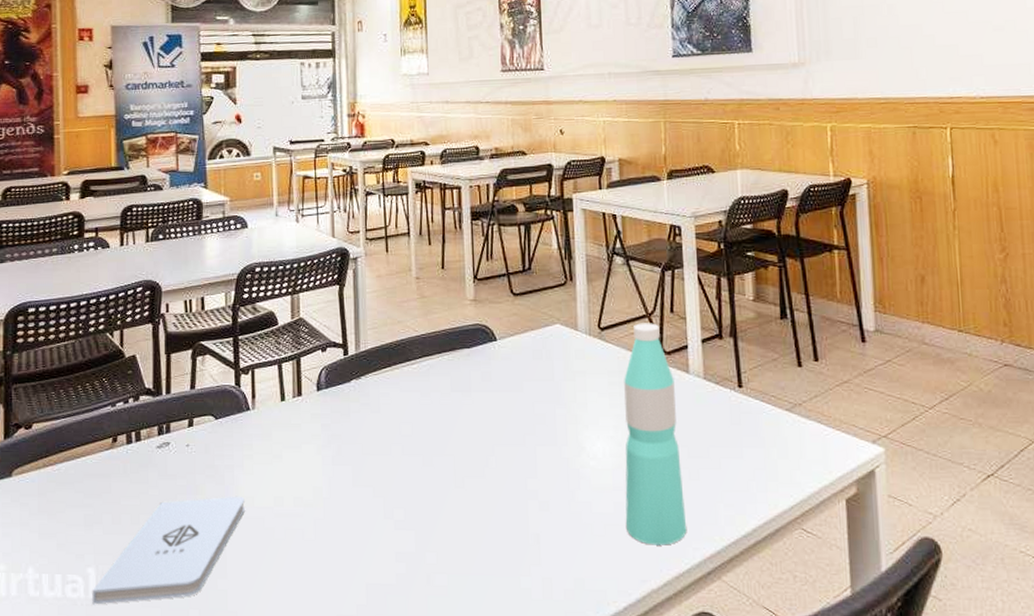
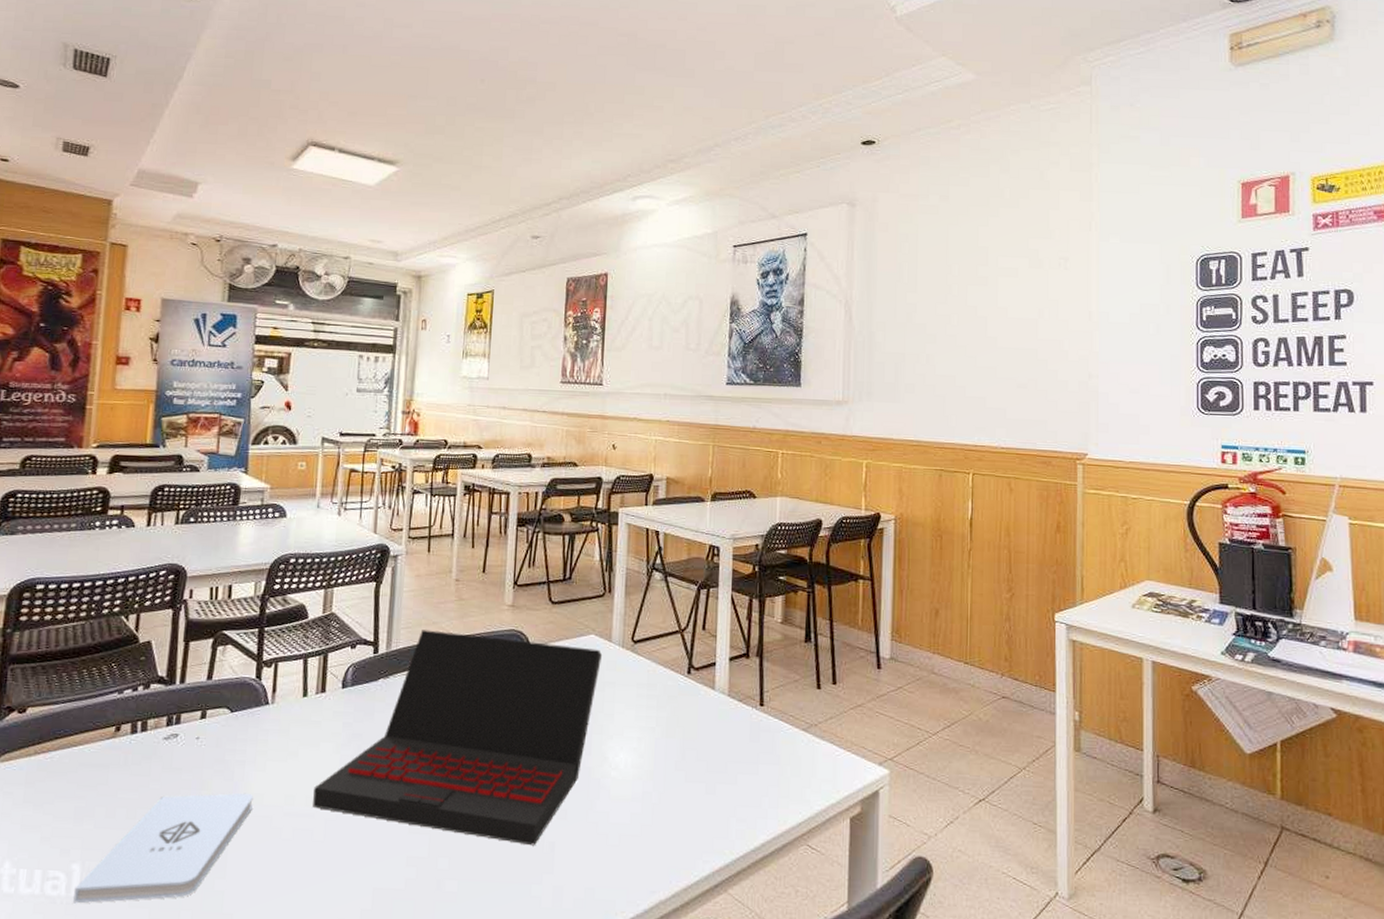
laptop: none [300,329,570,538] -> present [313,630,603,846]
water bottle: present [624,323,687,546] -> none [640,638,700,857]

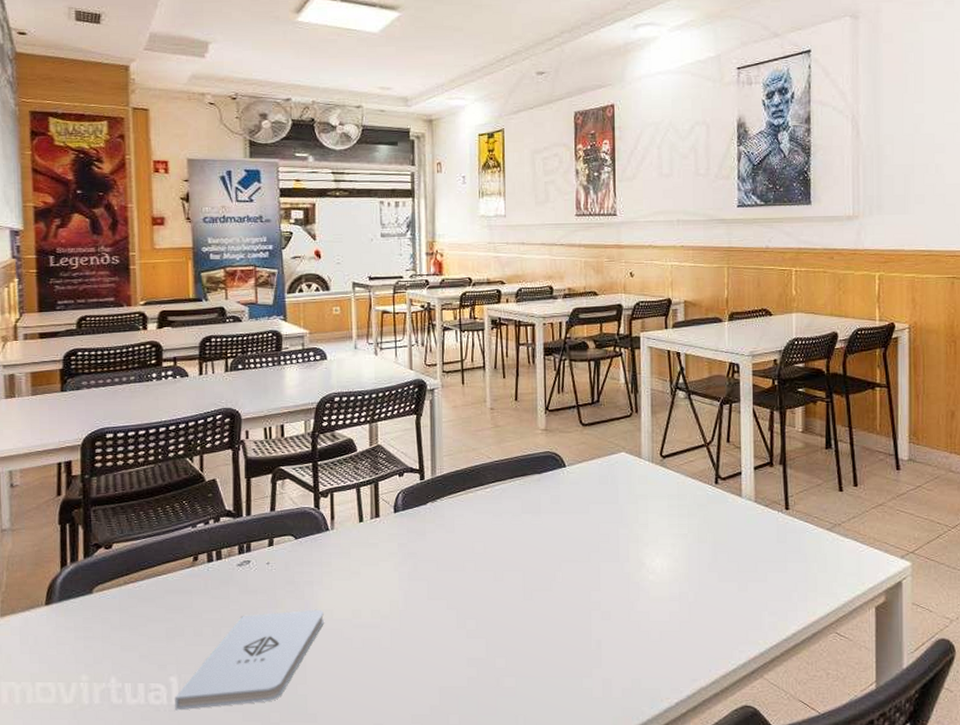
laptop: present [313,630,603,846] -> none [378,456,634,644]

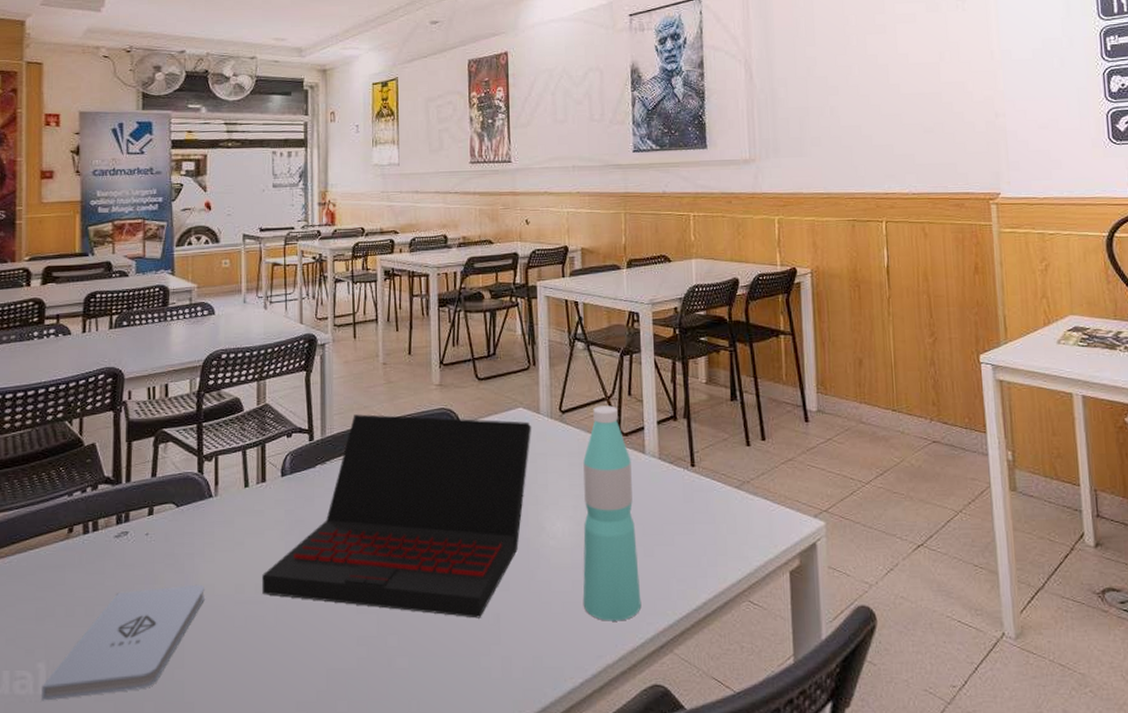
laptop: none [378,456,634,644] -> present [262,414,532,619]
water bottle: none [679,451,735,649] -> present [583,405,642,621]

